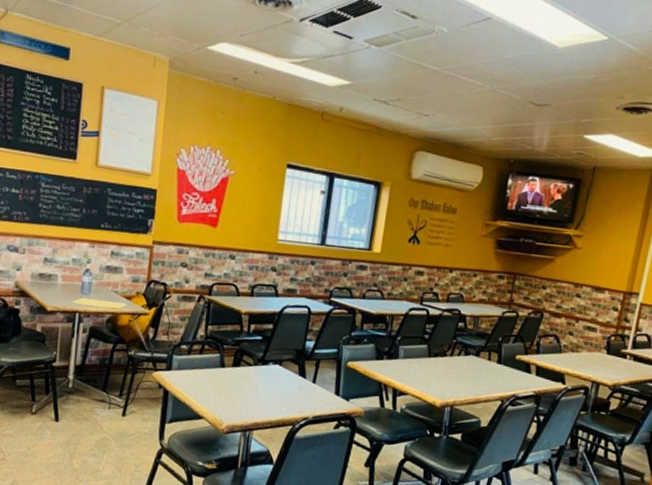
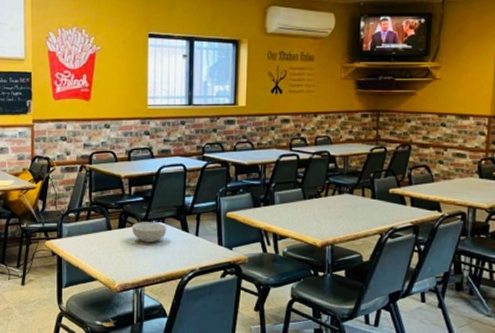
cereal bowl: none [246,362,284,385] -> present [132,222,167,242]

